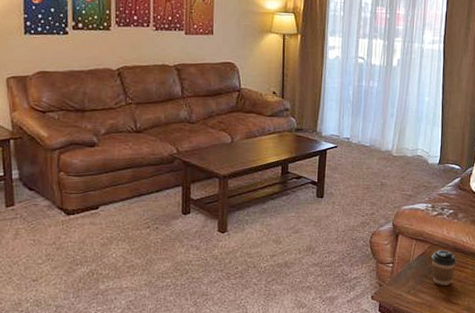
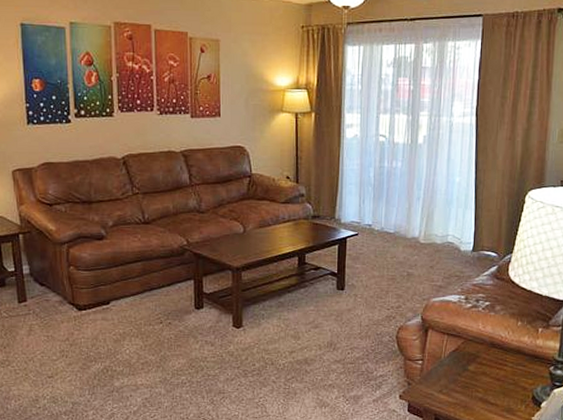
coffee cup: present [431,250,456,285] -> none [465,346,494,384]

